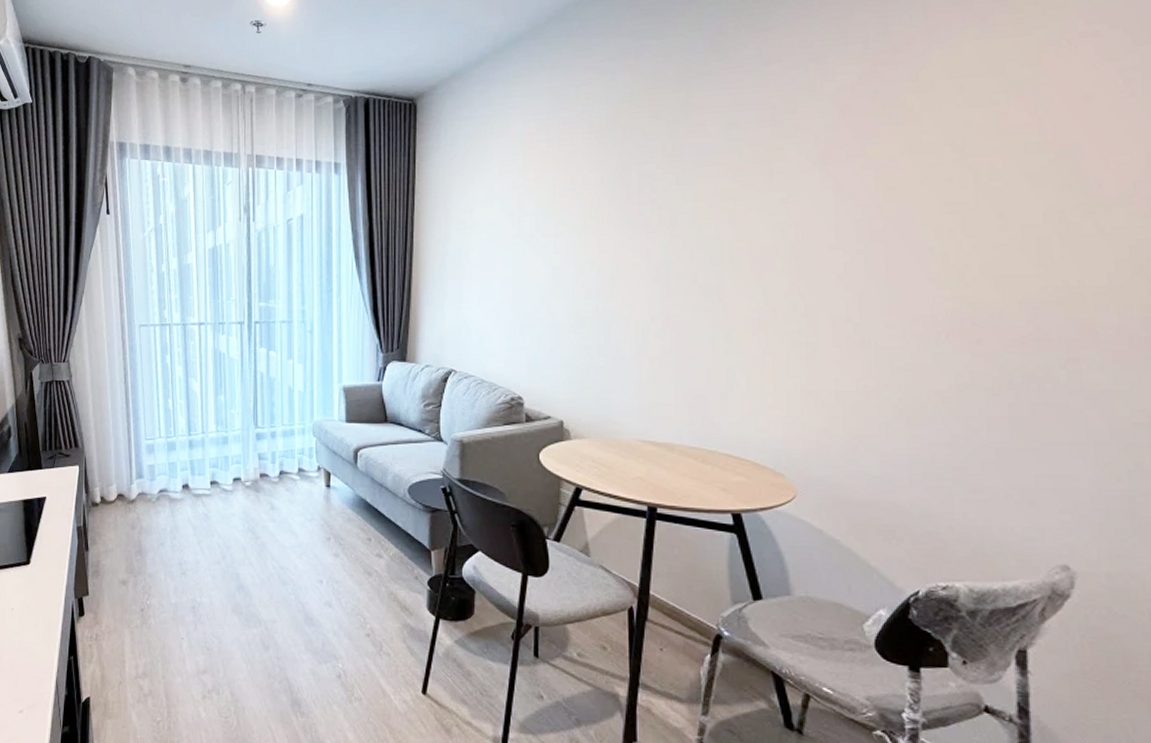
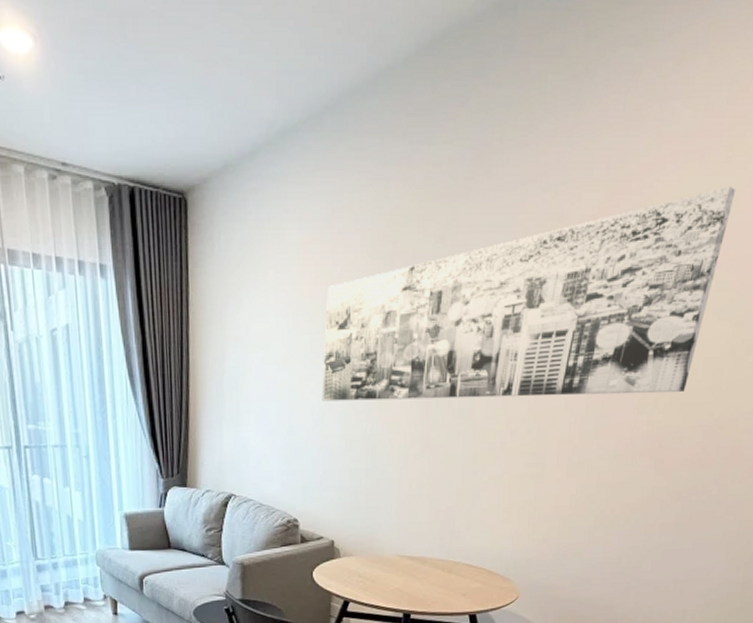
wall art: none [548,47,1036,279] -> present [322,187,736,401]

